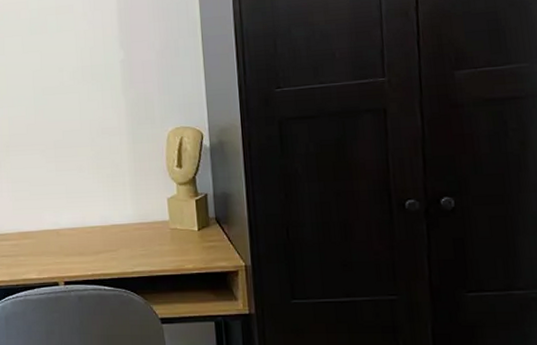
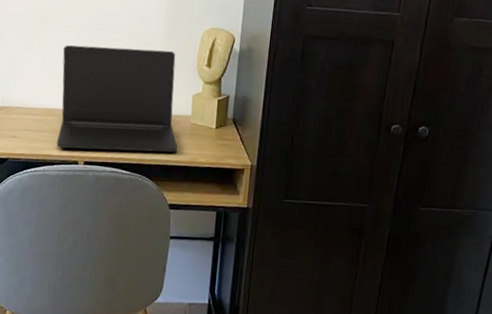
laptop: none [30,157,161,270] -> present [56,45,178,153]

